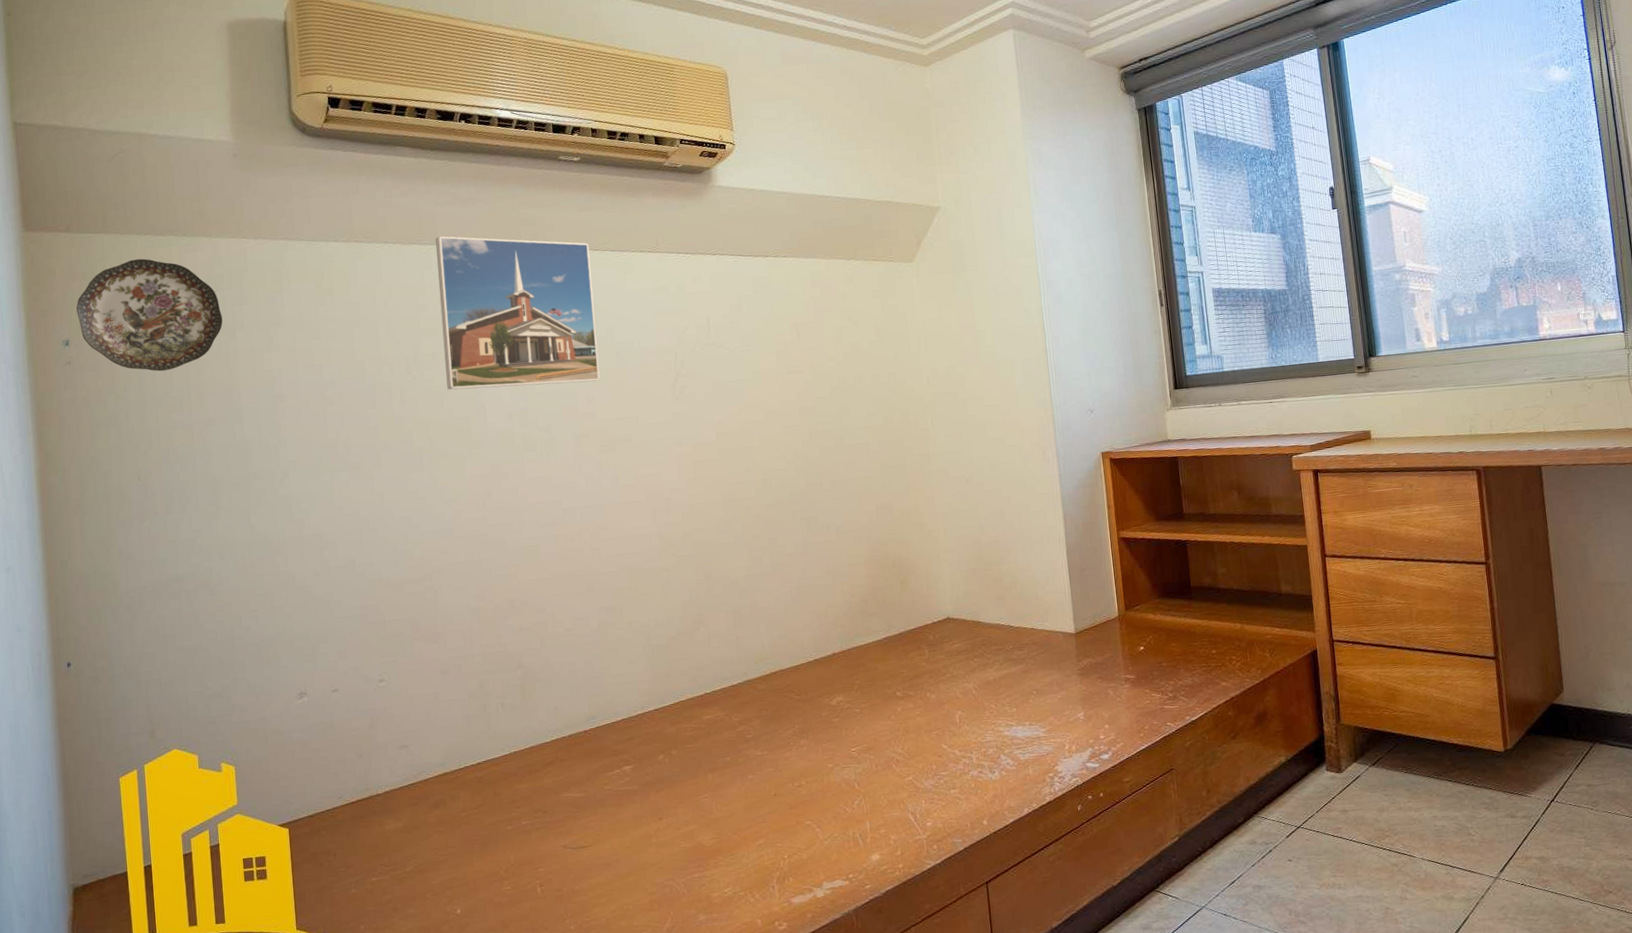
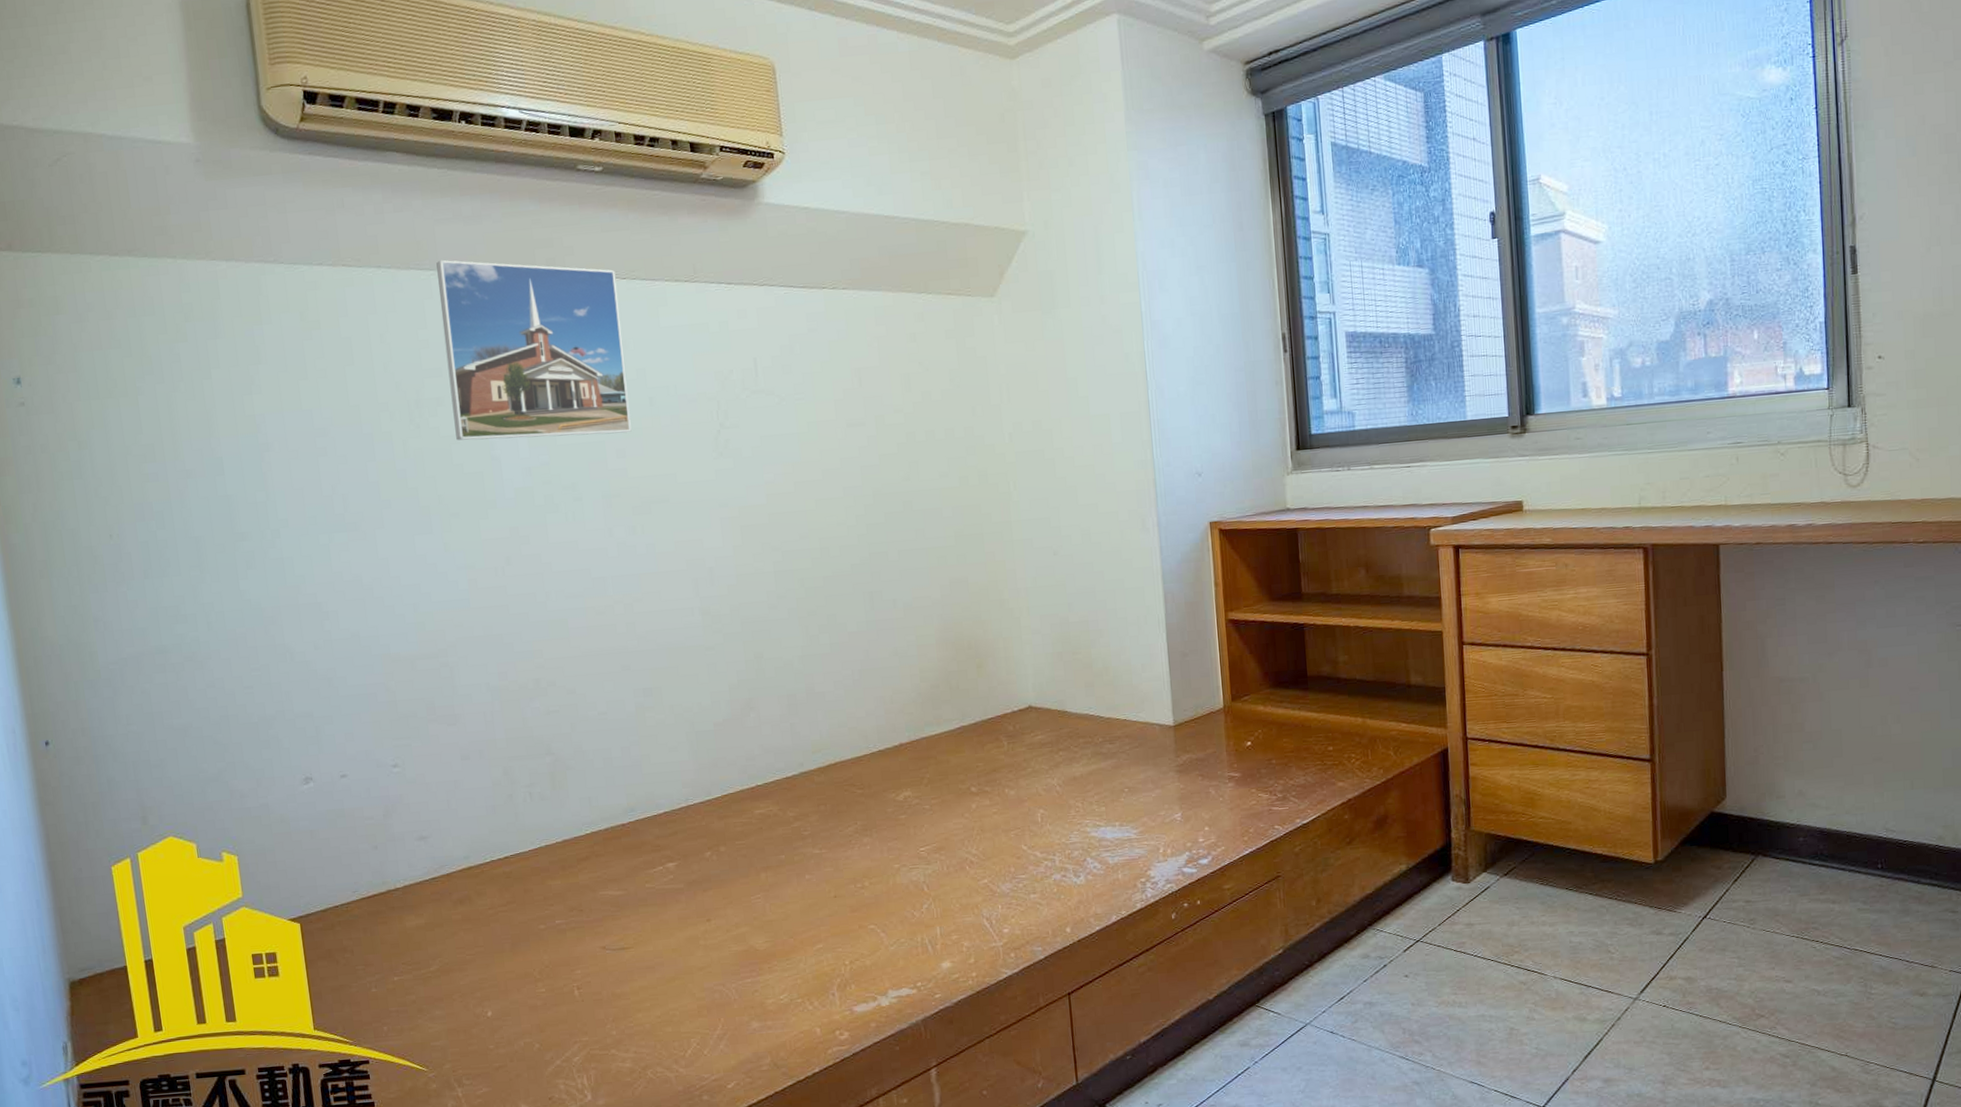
decorative plate: present [76,258,223,372] -> none [26,283,195,415]

